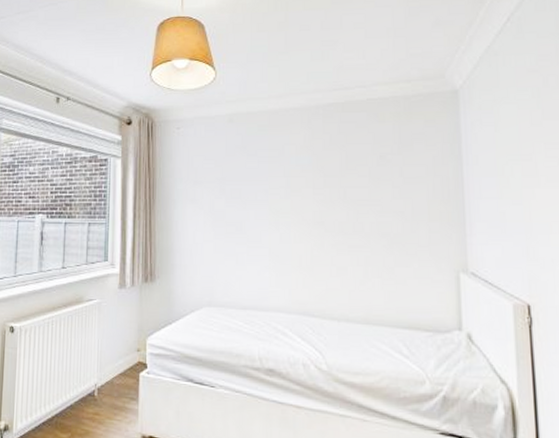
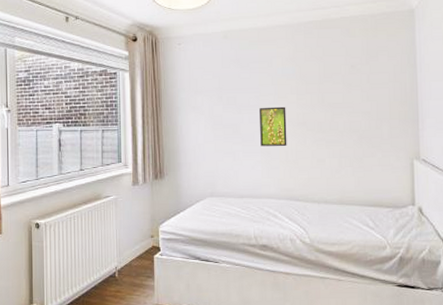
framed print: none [268,202,301,249] -> present [260,106,287,146]

